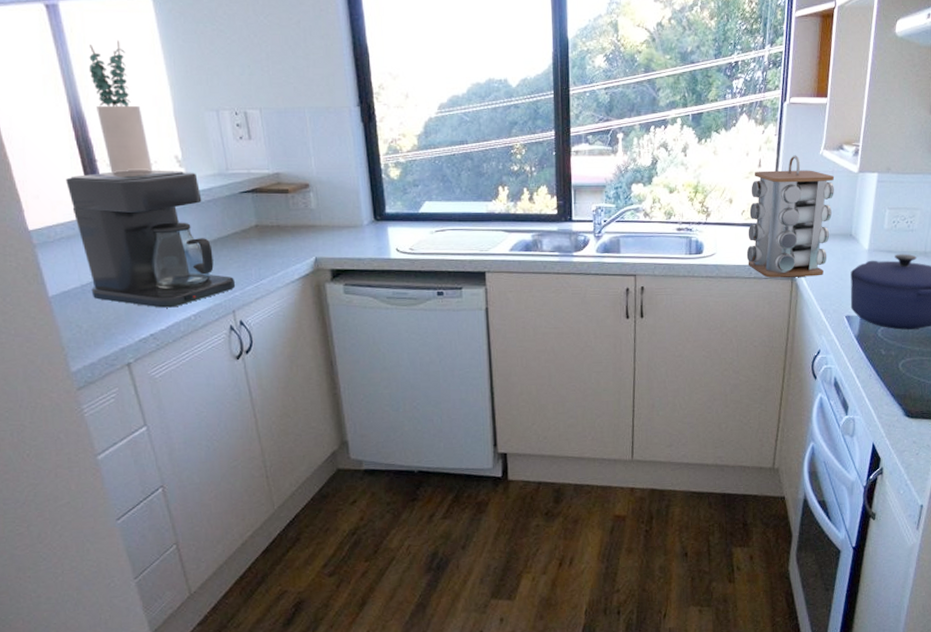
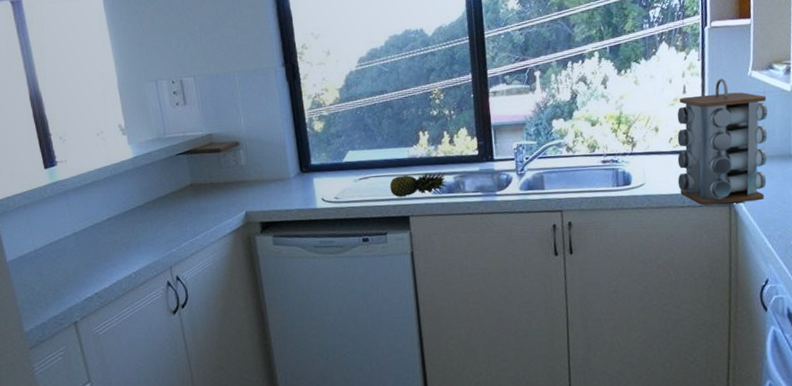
coffee maker: present [66,170,235,308] -> none [24,138,172,268]
vase: present [89,40,153,173] -> none [46,26,99,144]
fruit: none [467,229,525,253] -> present [390,172,448,198]

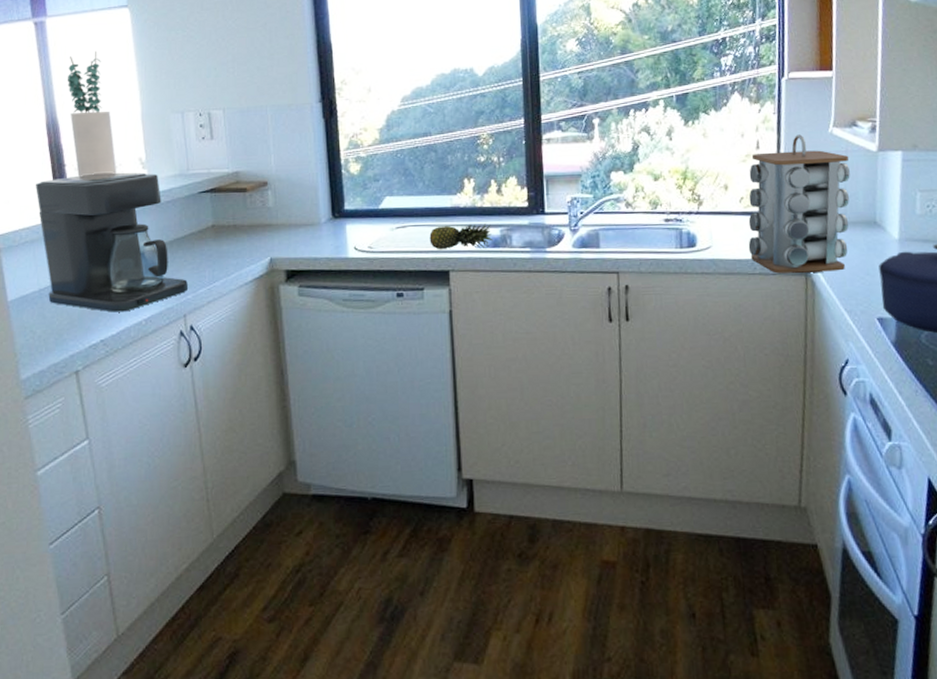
coffee maker: none [24,138,172,268] -> present [36,172,188,312]
vase: none [46,26,99,144] -> present [68,50,117,176]

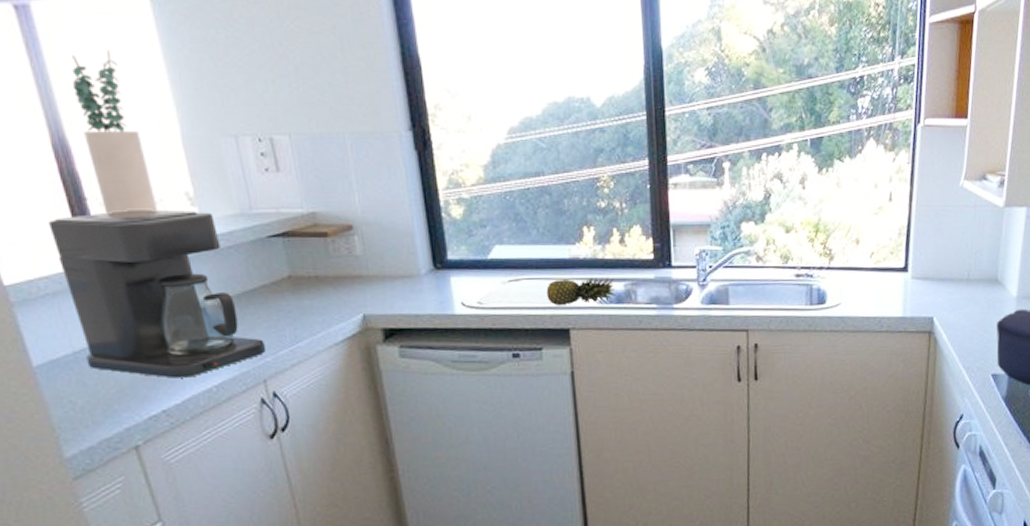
spice rack: present [748,134,850,274] -> none [876,187,977,332]

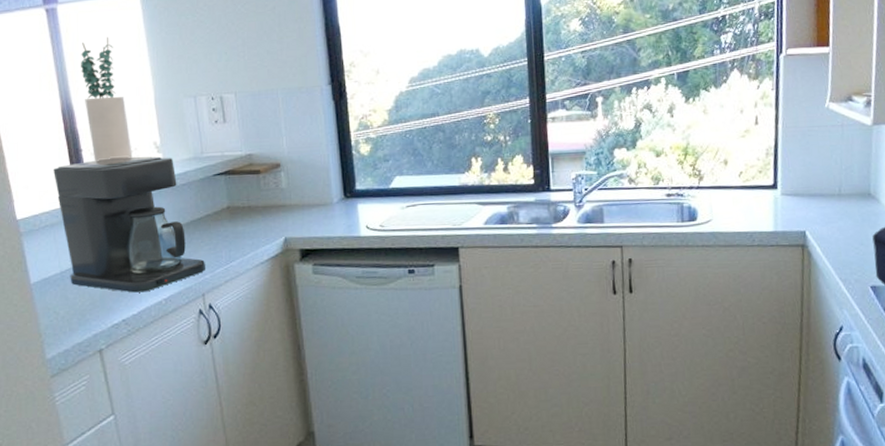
fruit: present [546,277,616,306] -> none [439,201,501,228]

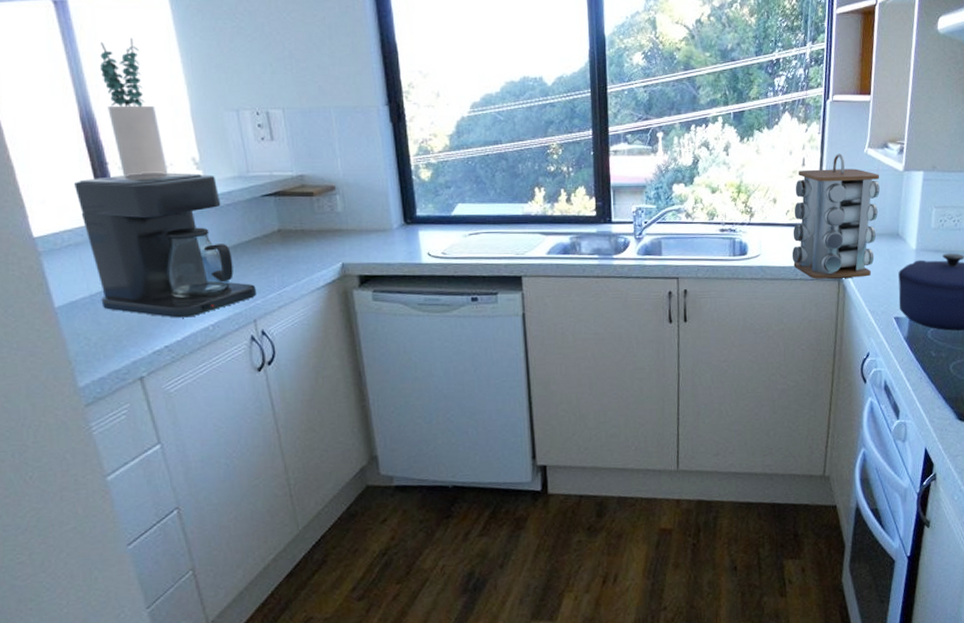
spice rack: none [747,109,846,246] -> present [792,153,880,280]

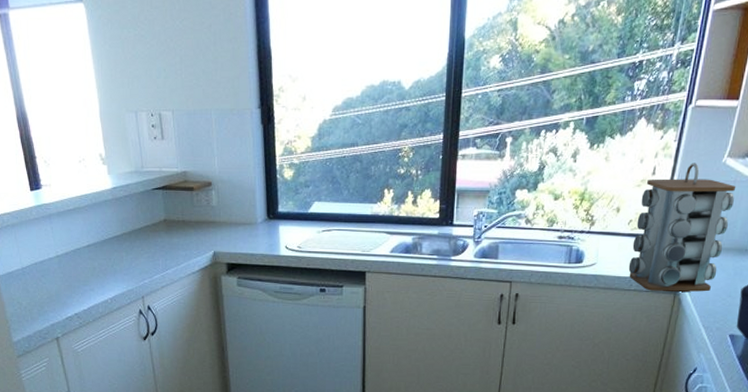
coffee maker: present [74,172,256,318] -> none [12,166,145,291]
vase: present [100,37,168,176] -> none [32,46,81,169]

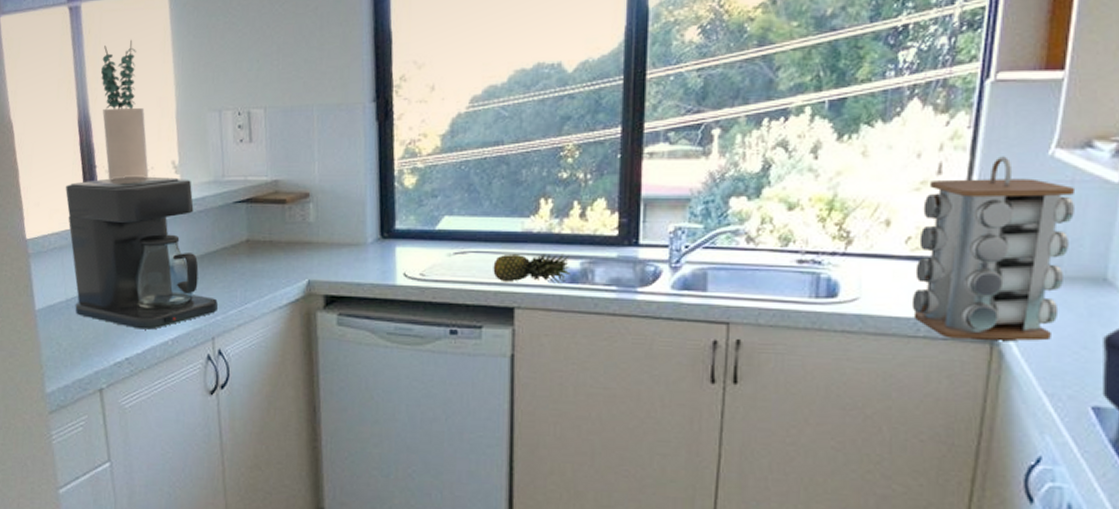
coffee maker: none [12,166,145,291] -> present [66,176,218,330]
vase: none [32,46,81,169] -> present [101,39,149,179]
fruit: none [350,231,406,254] -> present [493,253,571,284]

